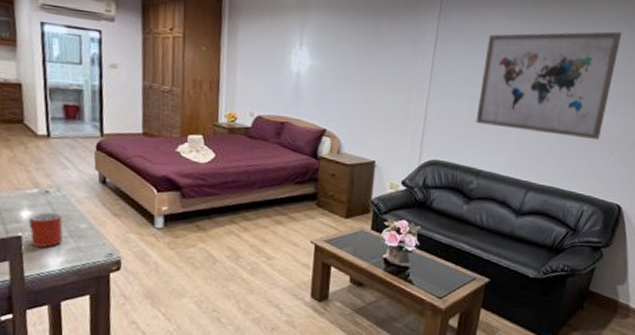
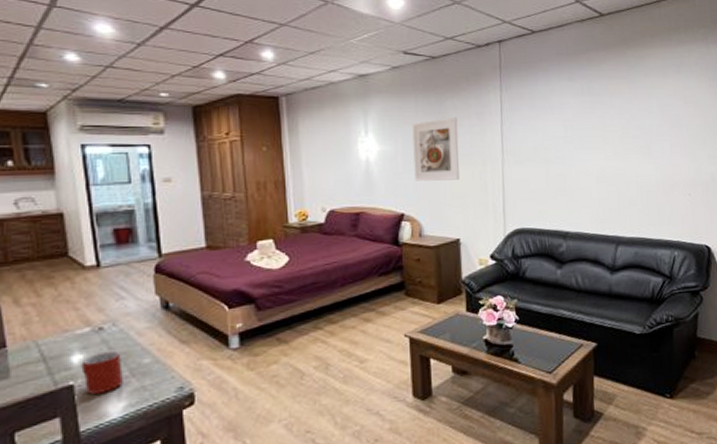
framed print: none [341,41,391,104] -> present [412,117,459,181]
wall art: present [476,31,622,139] -> none [551,80,676,186]

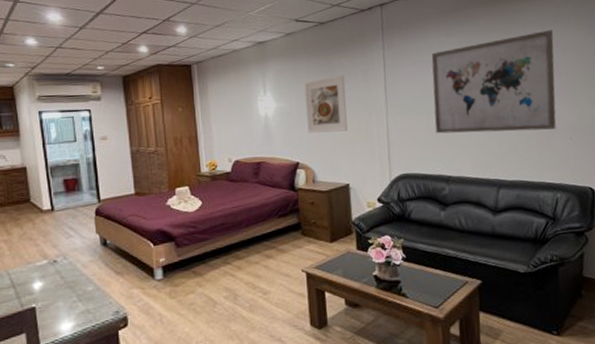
mug: present [81,350,123,394] -> none [41,279,72,315]
wall art: none [551,80,676,186] -> present [431,30,556,134]

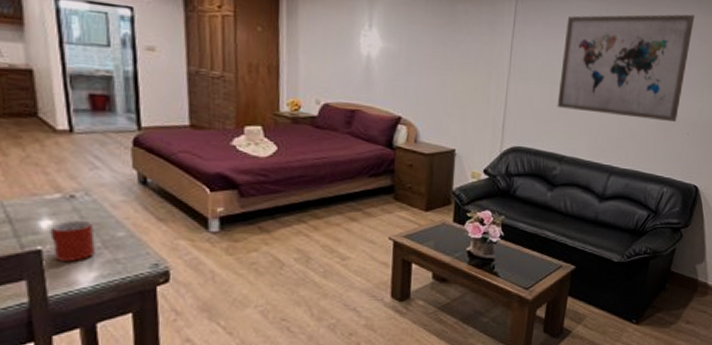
mug: none [41,279,72,315] -> present [50,220,95,261]
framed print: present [304,75,348,133] -> none [416,22,468,89]

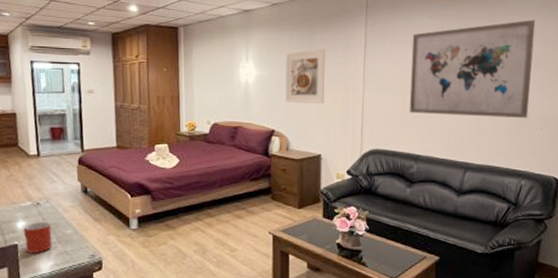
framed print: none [416,22,468,89] -> present [285,49,325,103]

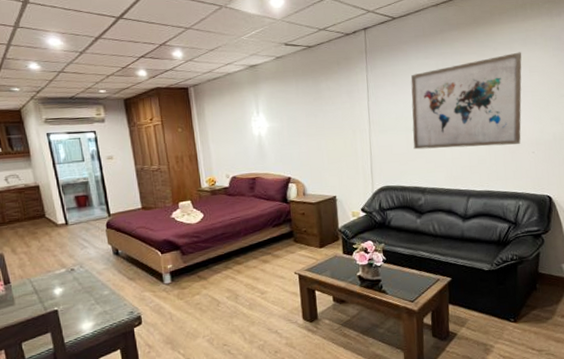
mug: present [23,221,52,253] -> none [61,285,91,317]
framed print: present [285,49,325,103] -> none [294,96,334,151]

